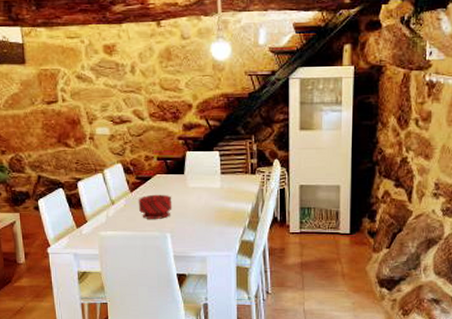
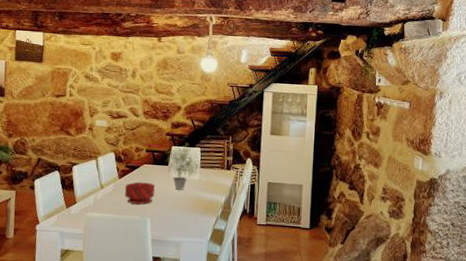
potted plant: none [181,146,222,200] -> present [166,143,201,190]

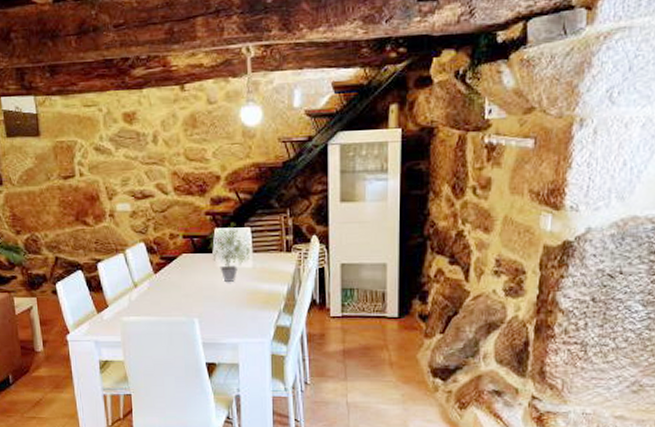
bowl: present [124,182,155,205] -> none [162,275,200,303]

